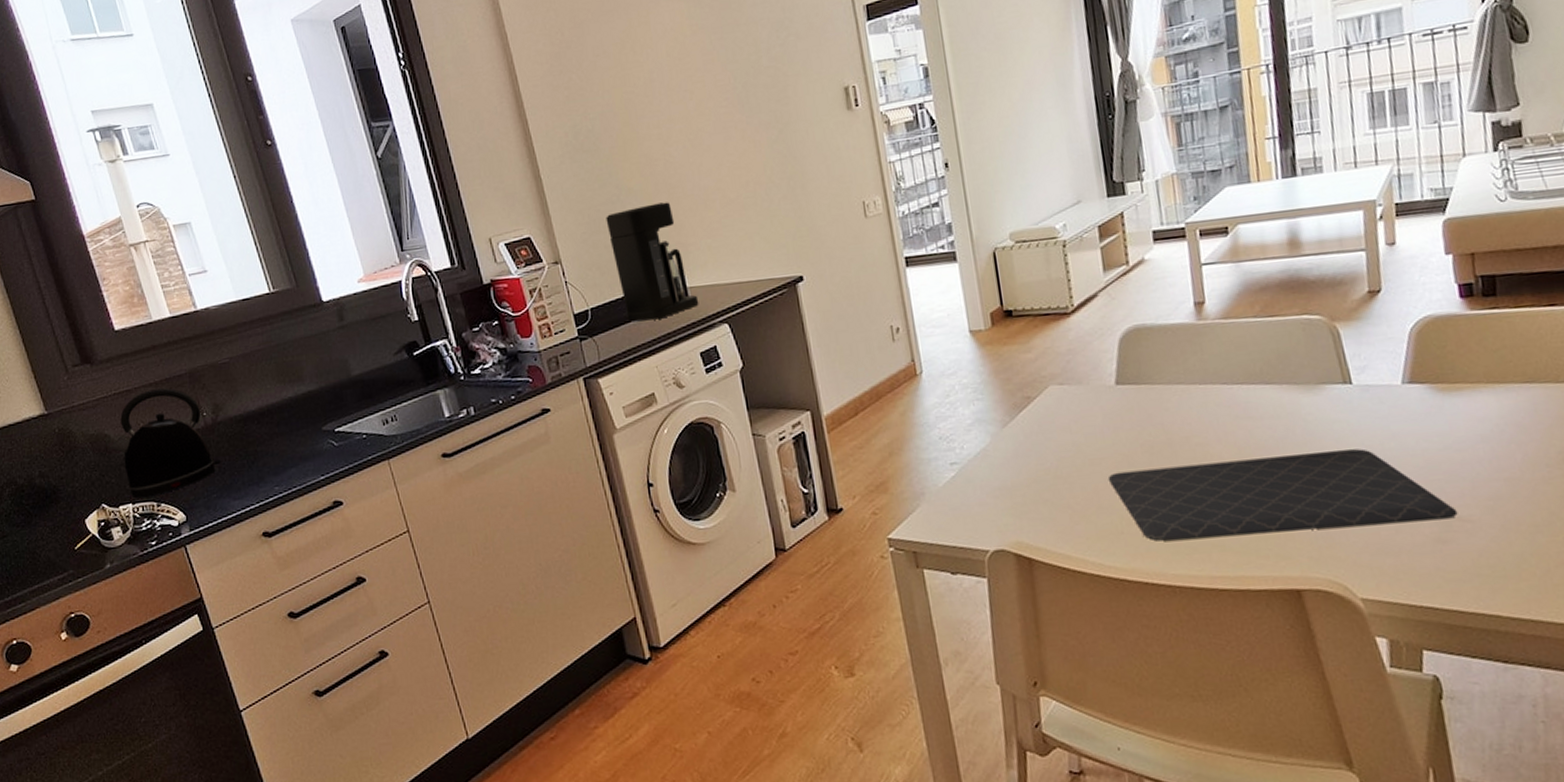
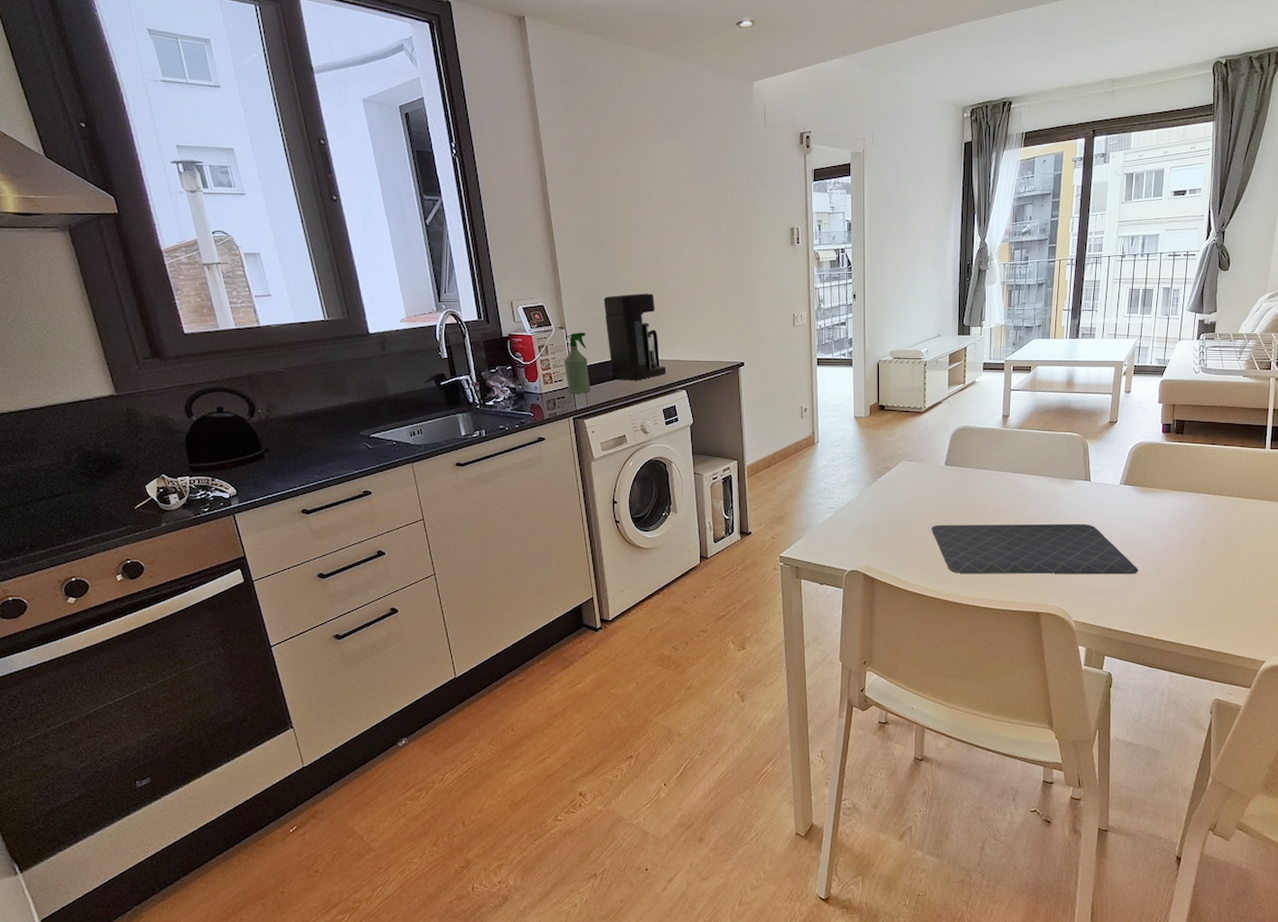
spray bottle: none [563,264,602,347] -> present [564,332,591,394]

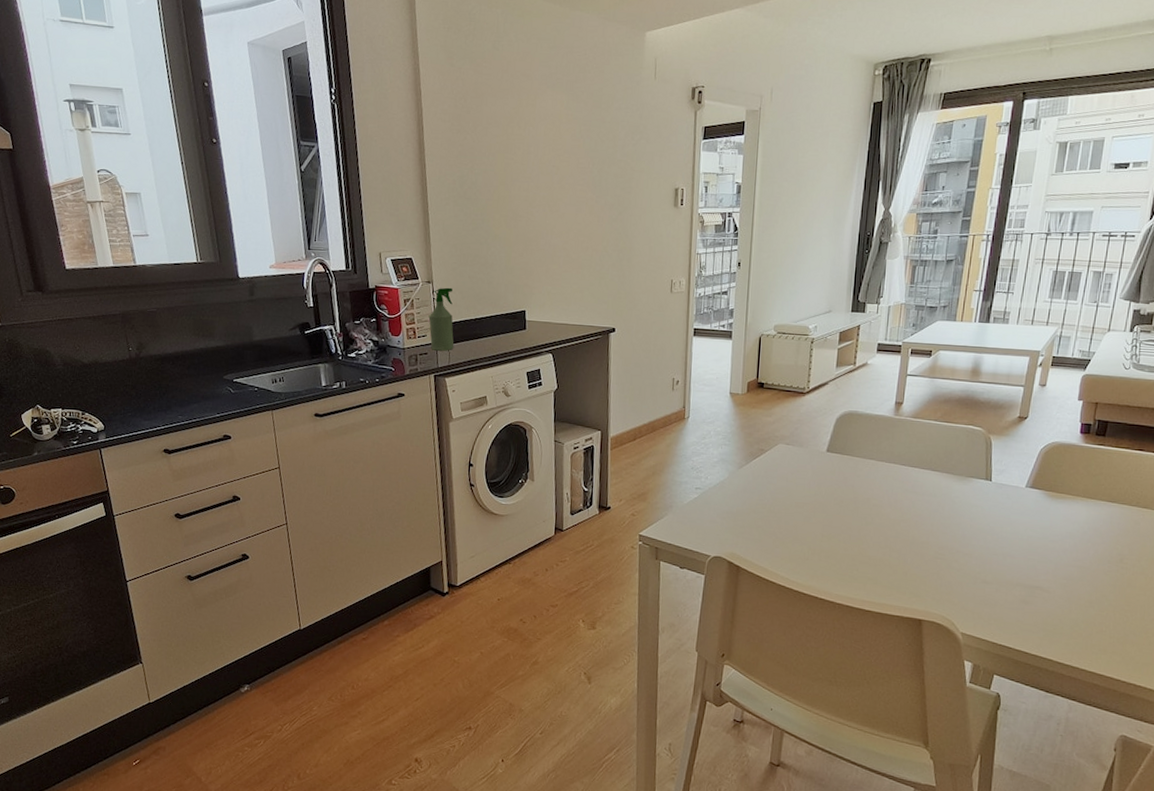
kettle: present [171,386,271,473] -> none [48,322,138,406]
coffee maker: present [604,293,666,381] -> none [473,250,533,341]
placemat: present [931,524,1139,574] -> none [806,515,1041,588]

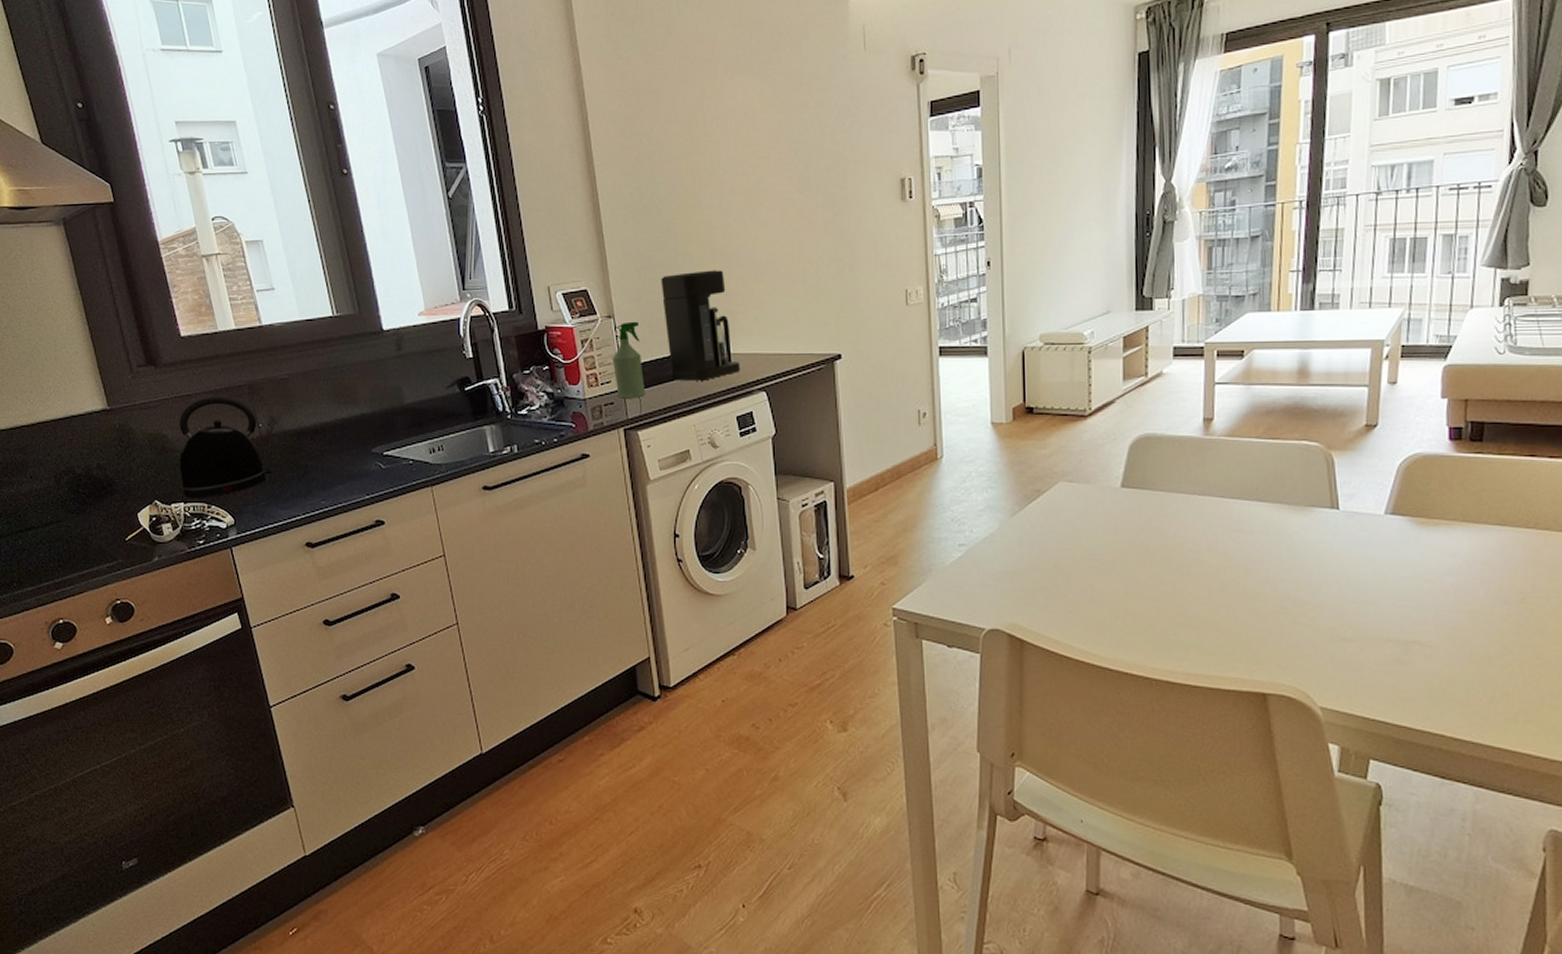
kettle: none [48,322,138,406] -> present [166,397,272,499]
coffee maker: none [473,250,533,341] -> present [661,270,741,381]

